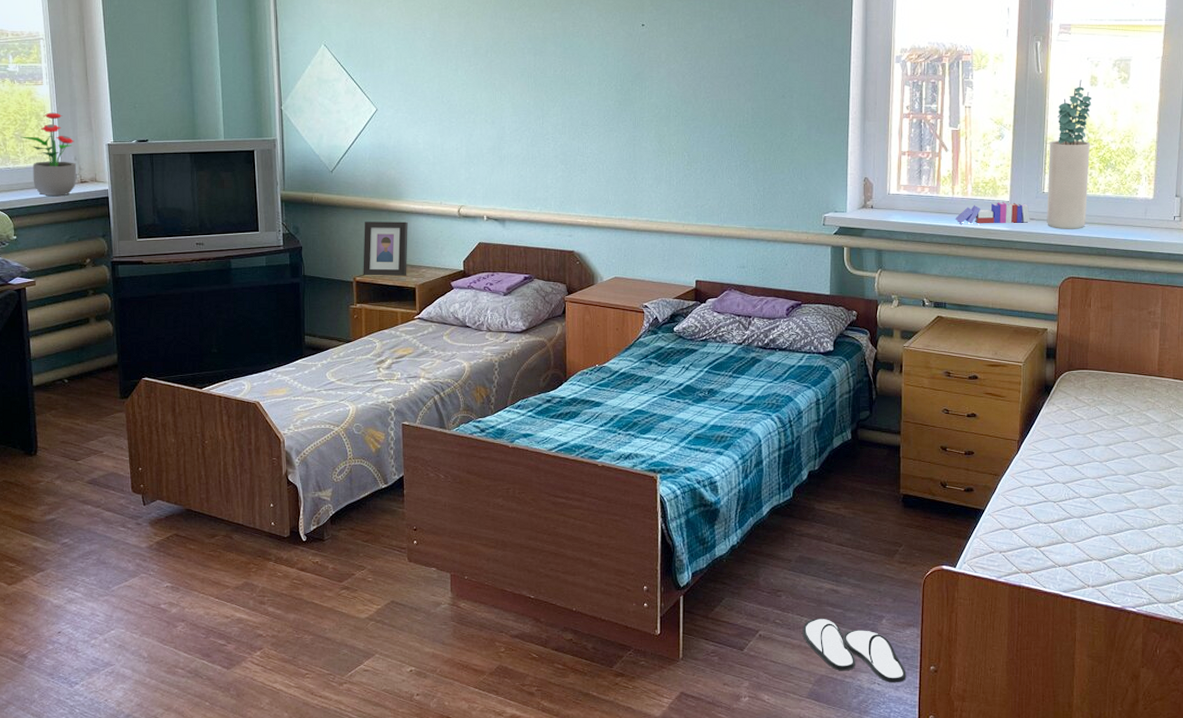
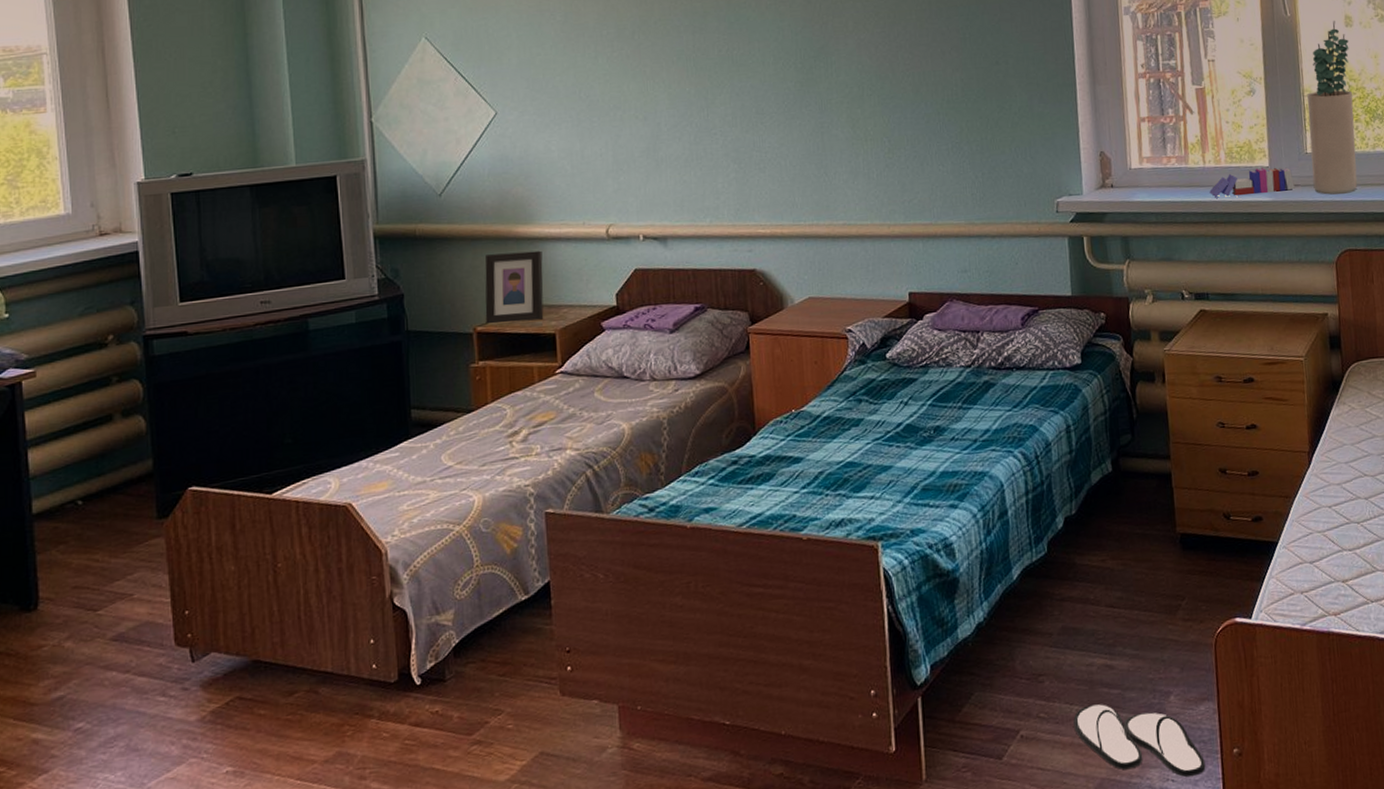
potted flower: present [20,112,77,196] -> none [14,146,94,257]

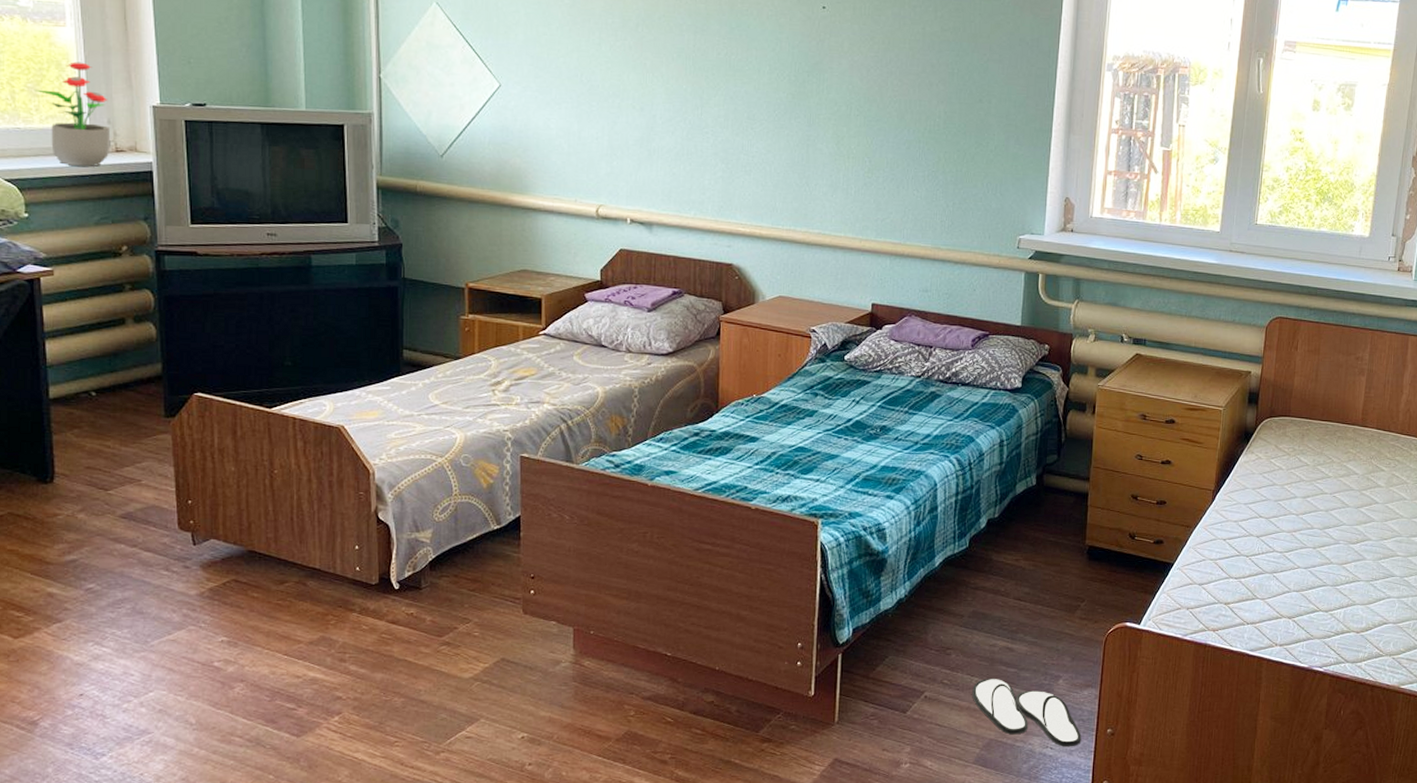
potted flower: none [14,146,94,257] -> present [34,61,111,167]
picture frame: present [485,250,544,324] -> none [477,218,535,284]
books: present [1209,167,1295,198] -> none [1161,232,1241,257]
vase: present [1307,21,1358,196] -> none [1257,103,1313,267]

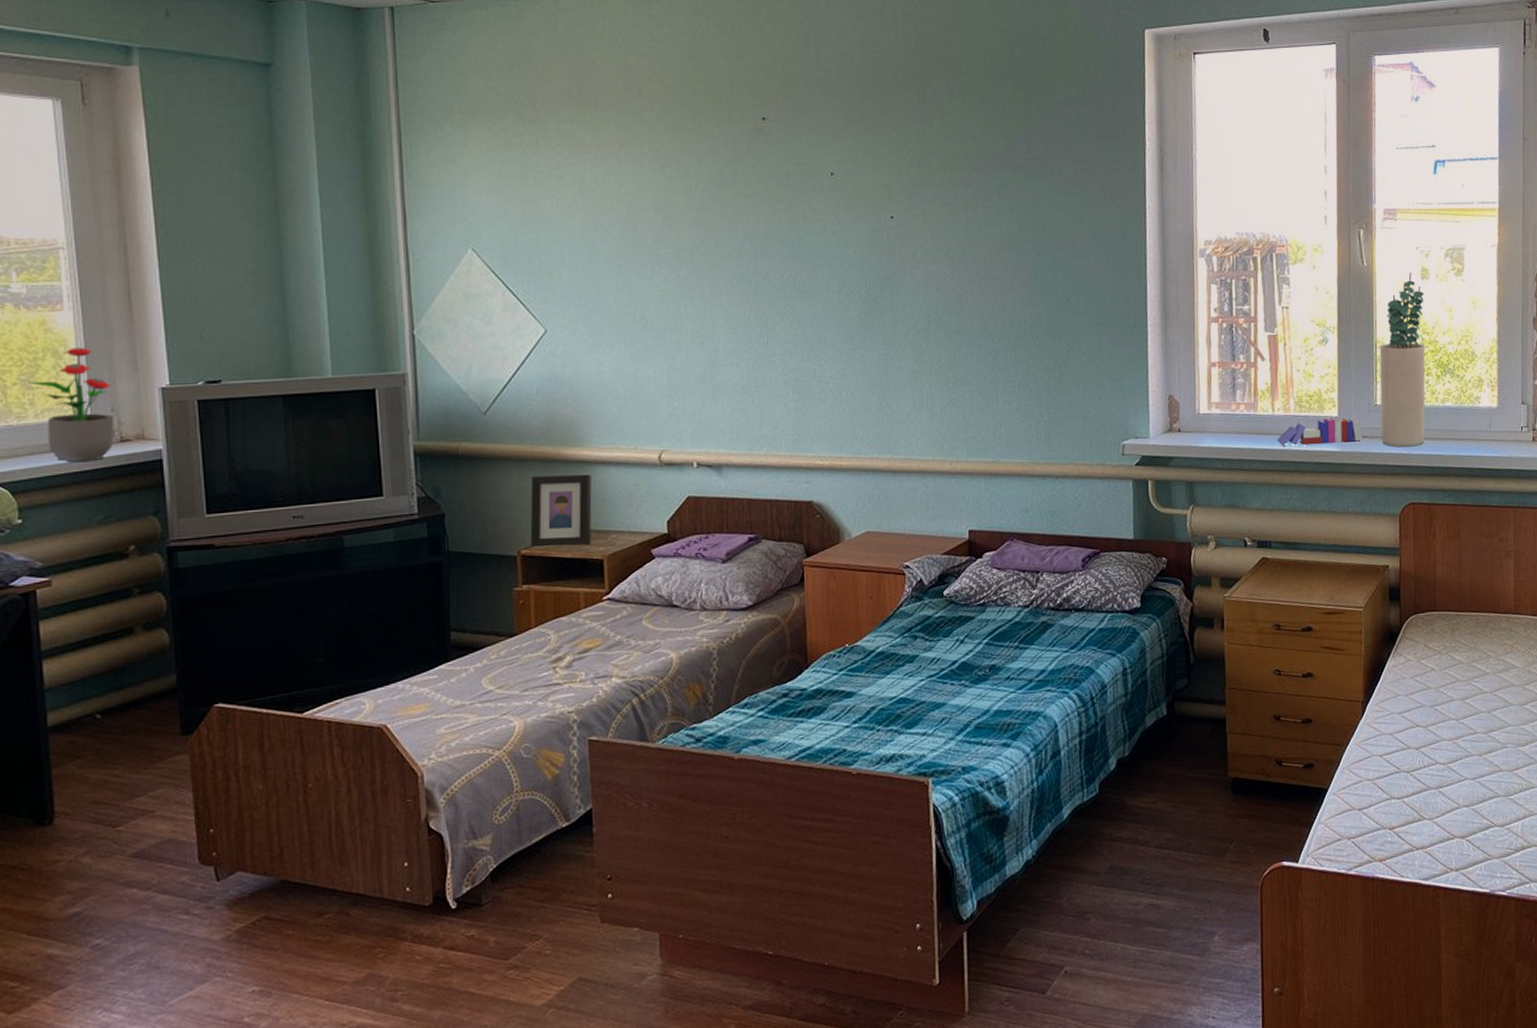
picture frame: none [477,218,535,284] -> present [530,474,592,548]
slippers: present [972,679,1082,747] -> none [1118,942,1247,1015]
books: none [1161,232,1241,257] -> present [1277,418,1363,446]
vase: none [1257,103,1313,267] -> present [1379,273,1426,448]

